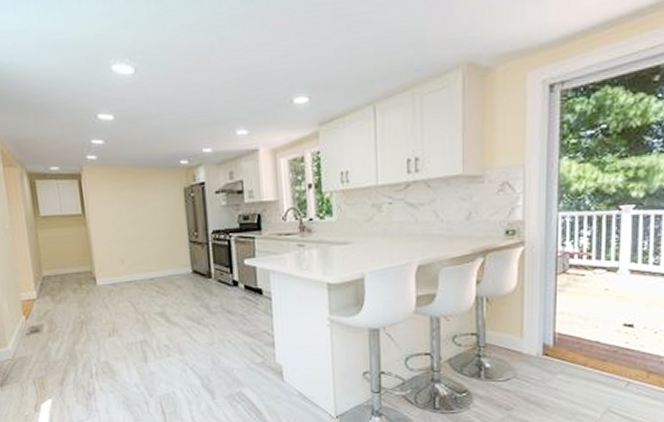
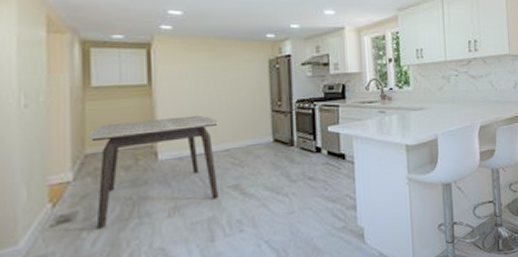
dining table: none [43,244,148,340] -> present [89,115,218,229]

